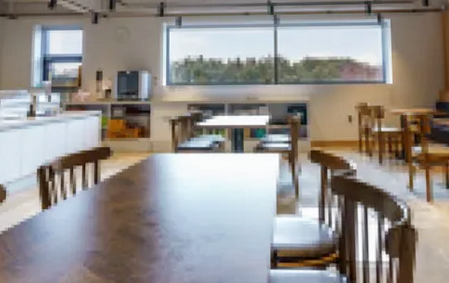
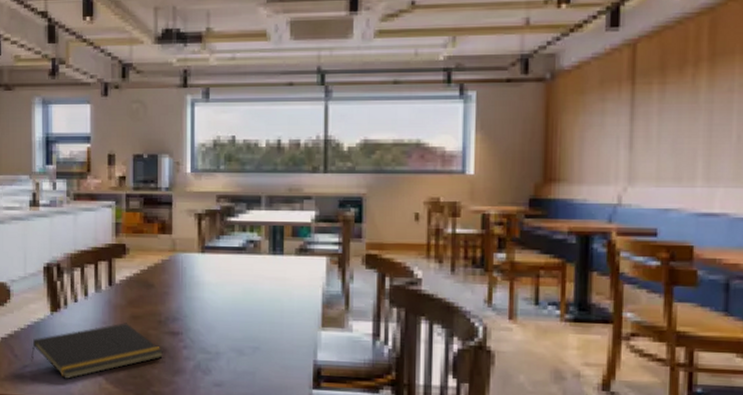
notepad: none [21,217,142,271] -> present [30,323,164,380]

